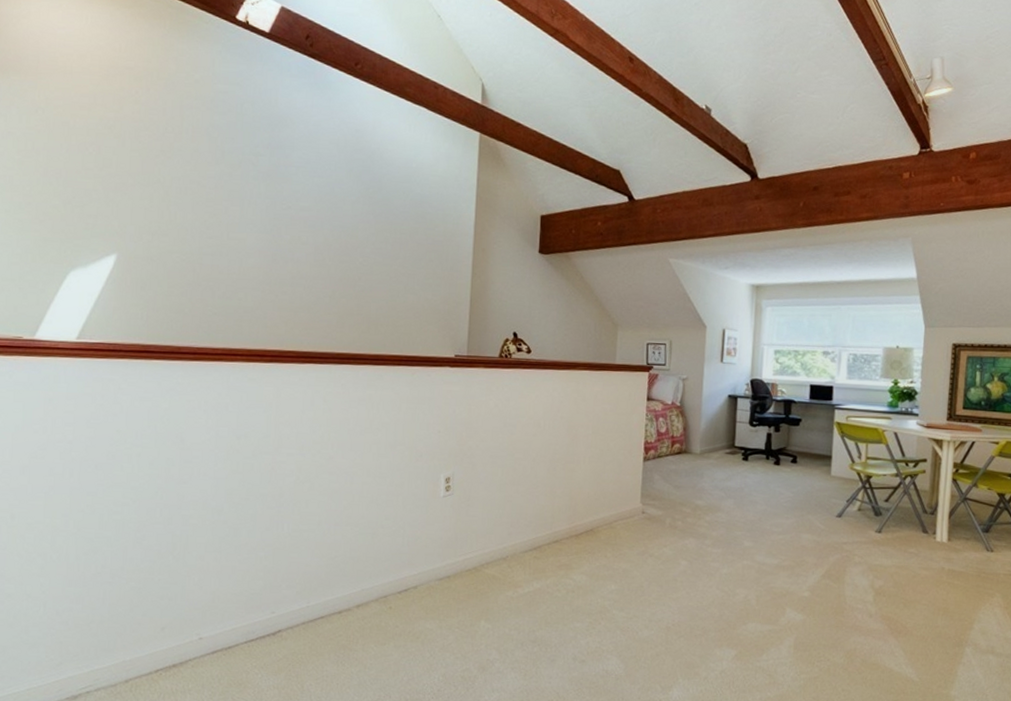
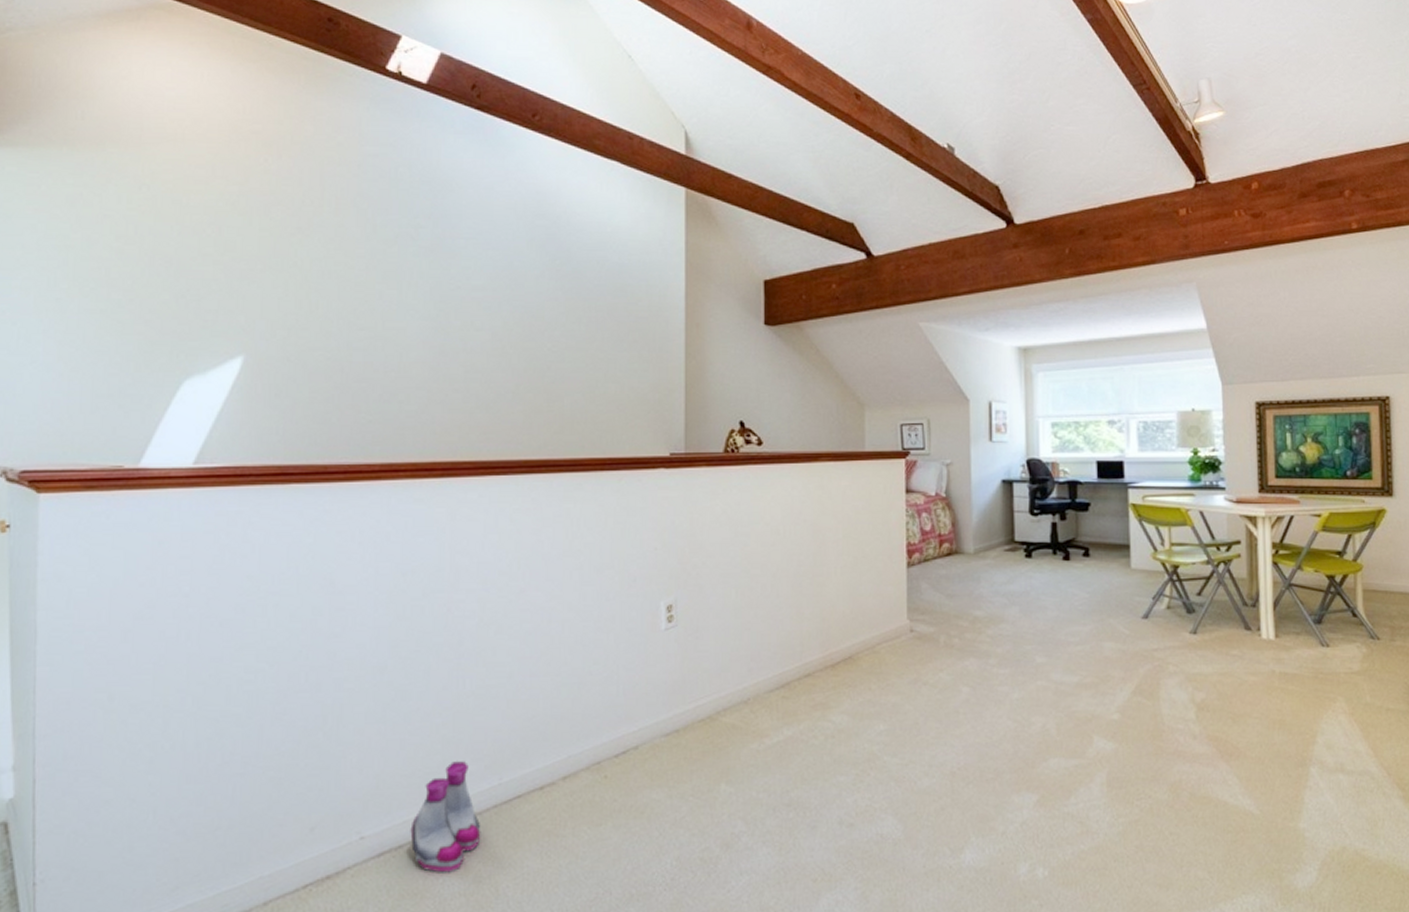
boots: none [237,586,292,671] -> present [410,761,481,873]

